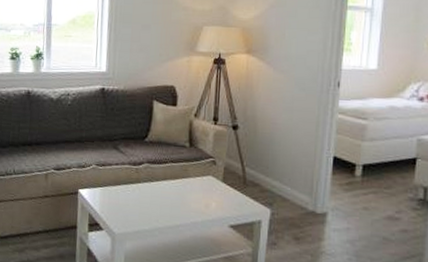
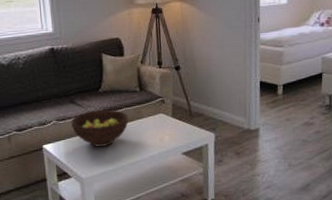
fruit bowl: none [110,161,173,202] -> present [70,110,129,147]

